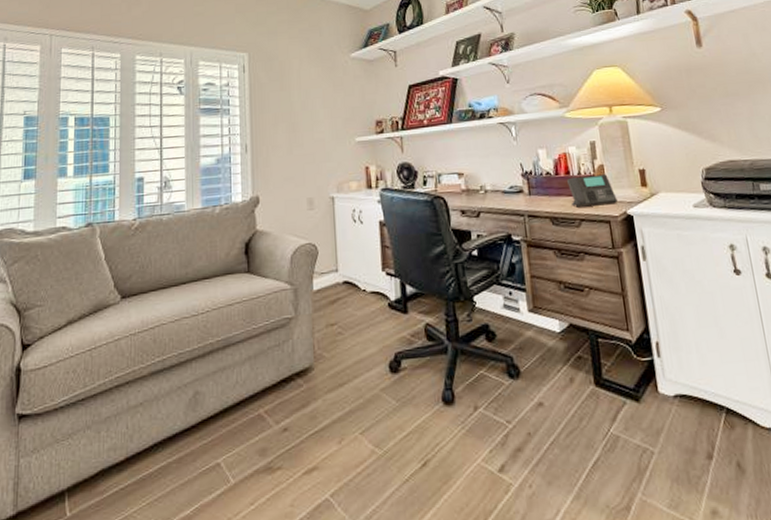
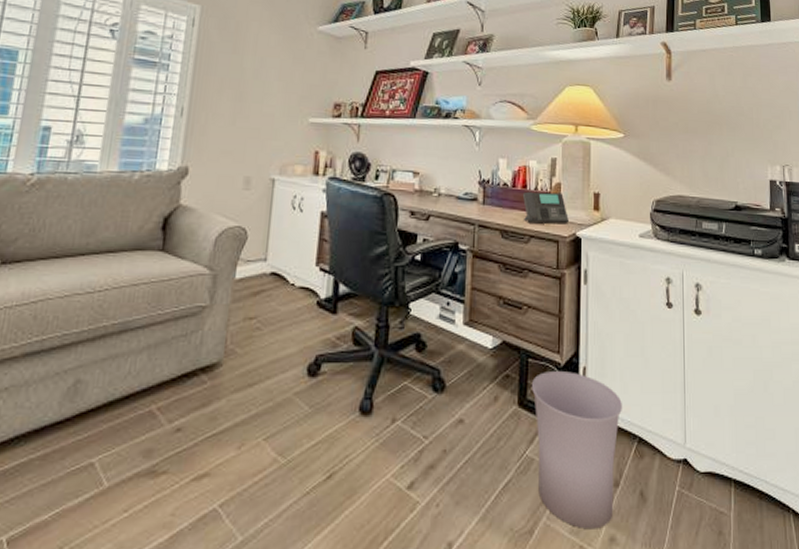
waste bin: none [605,348,712,504] -> present [532,371,622,530]

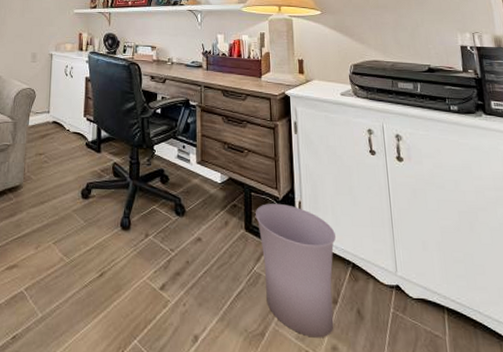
phone: present [522,191,570,225] -> none [238,59,279,85]

